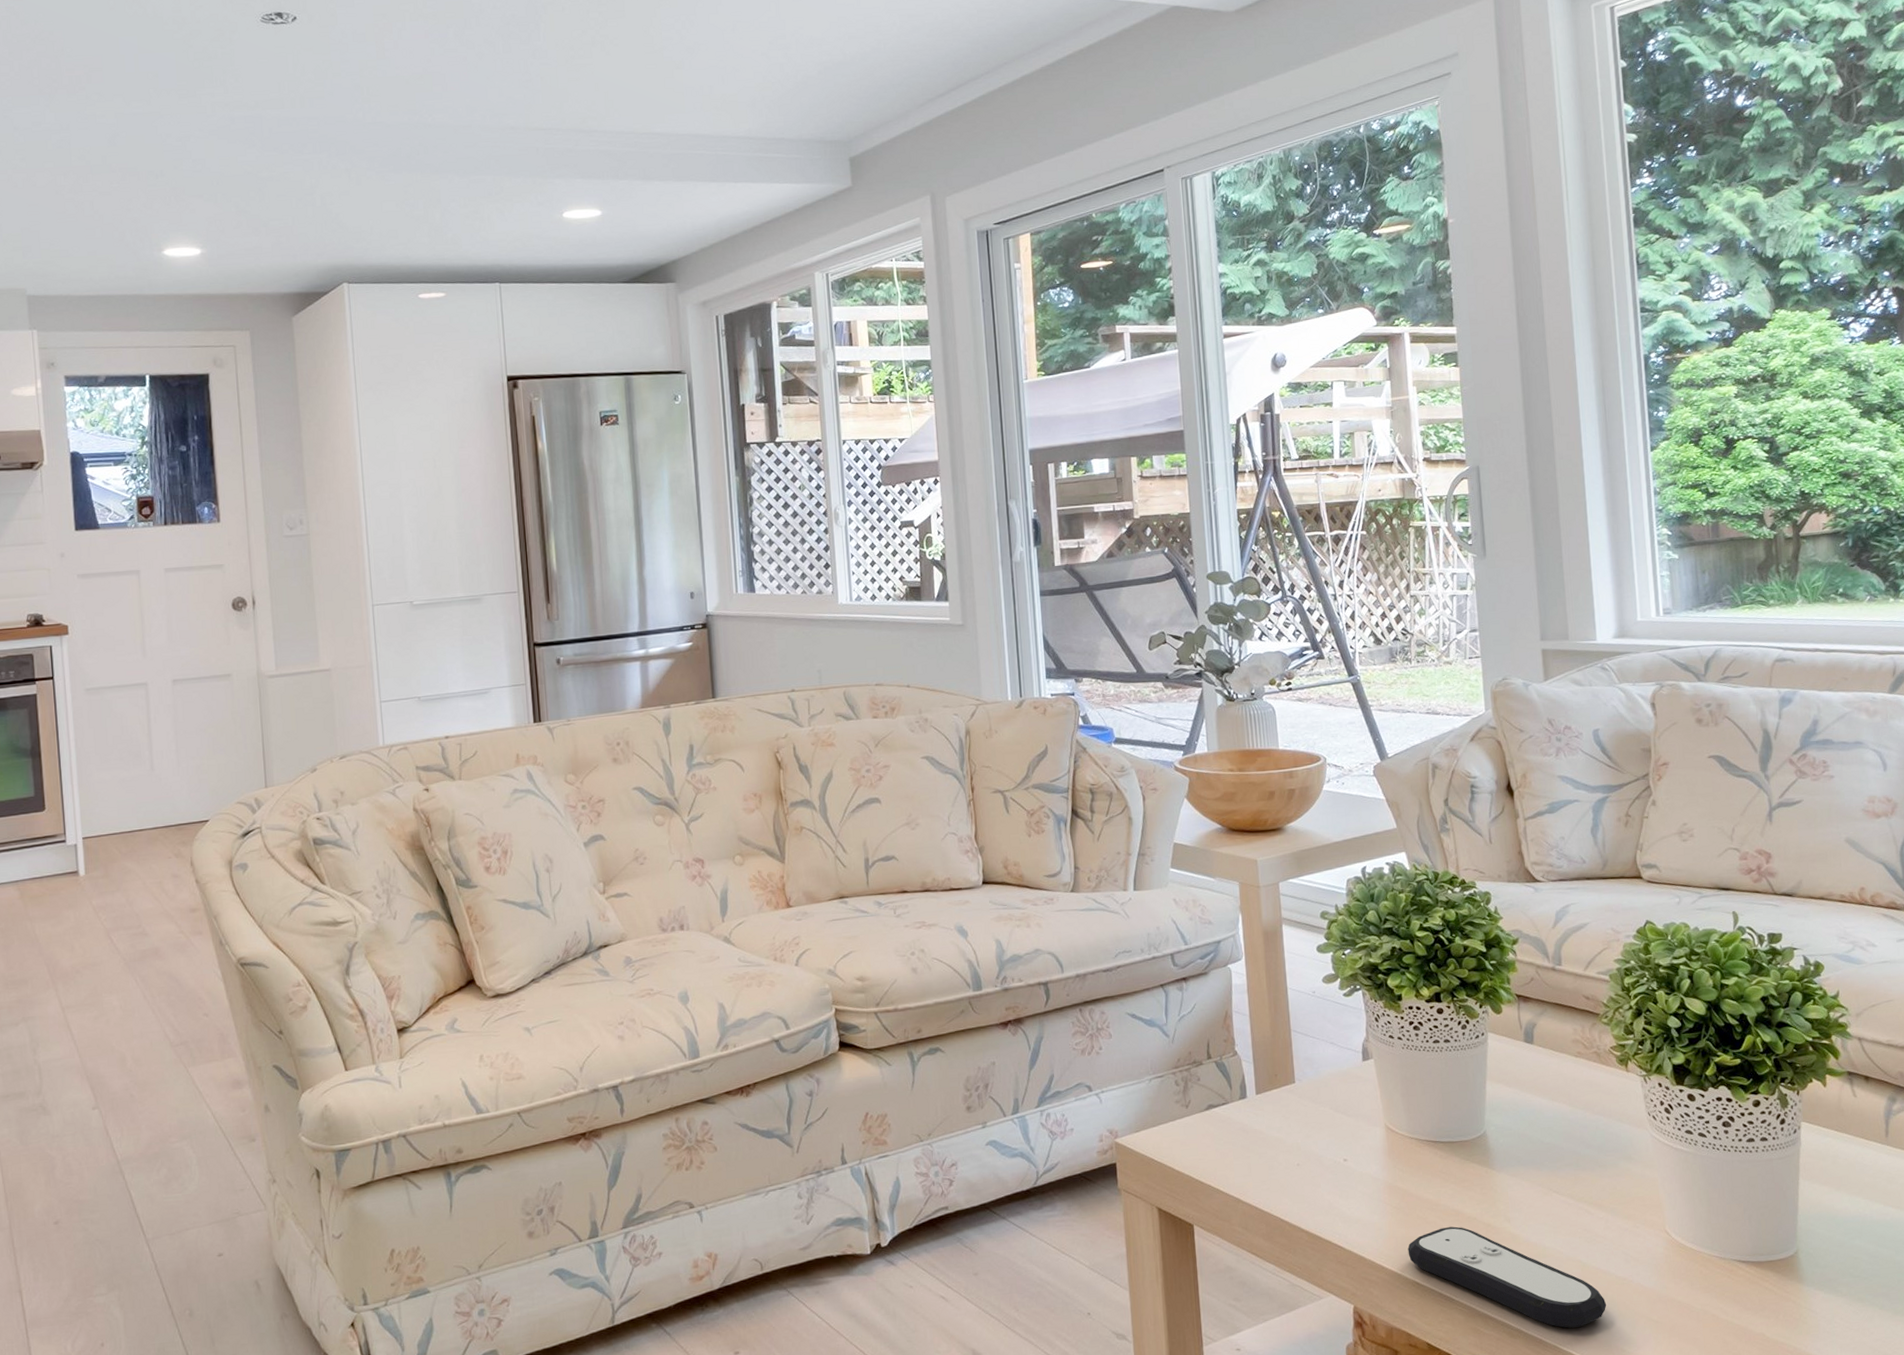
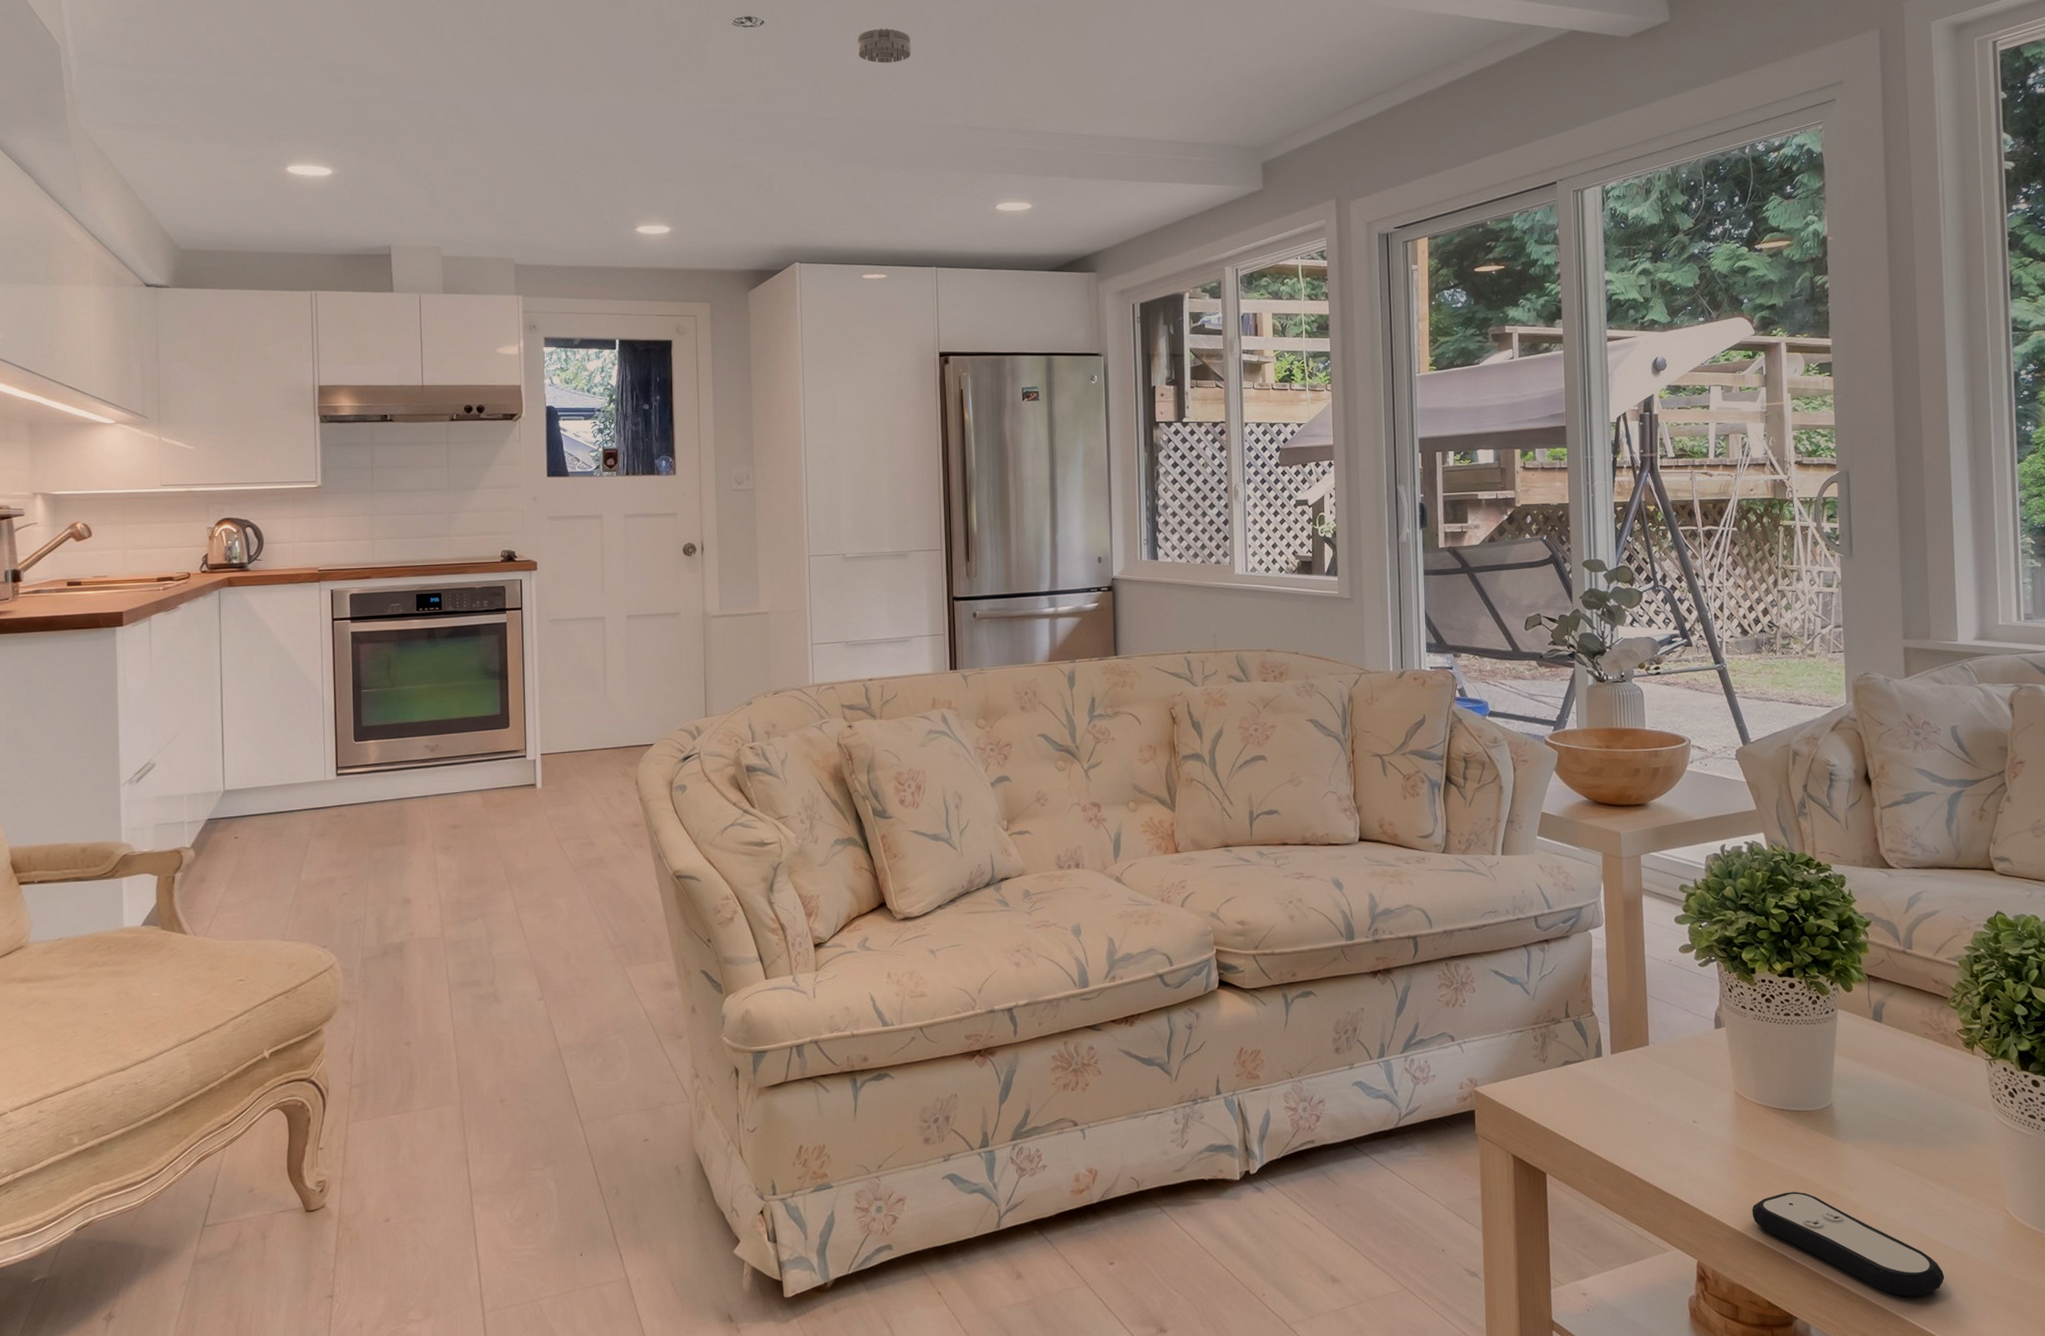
smoke detector: none [402,21,462,61] -> present [858,28,911,63]

